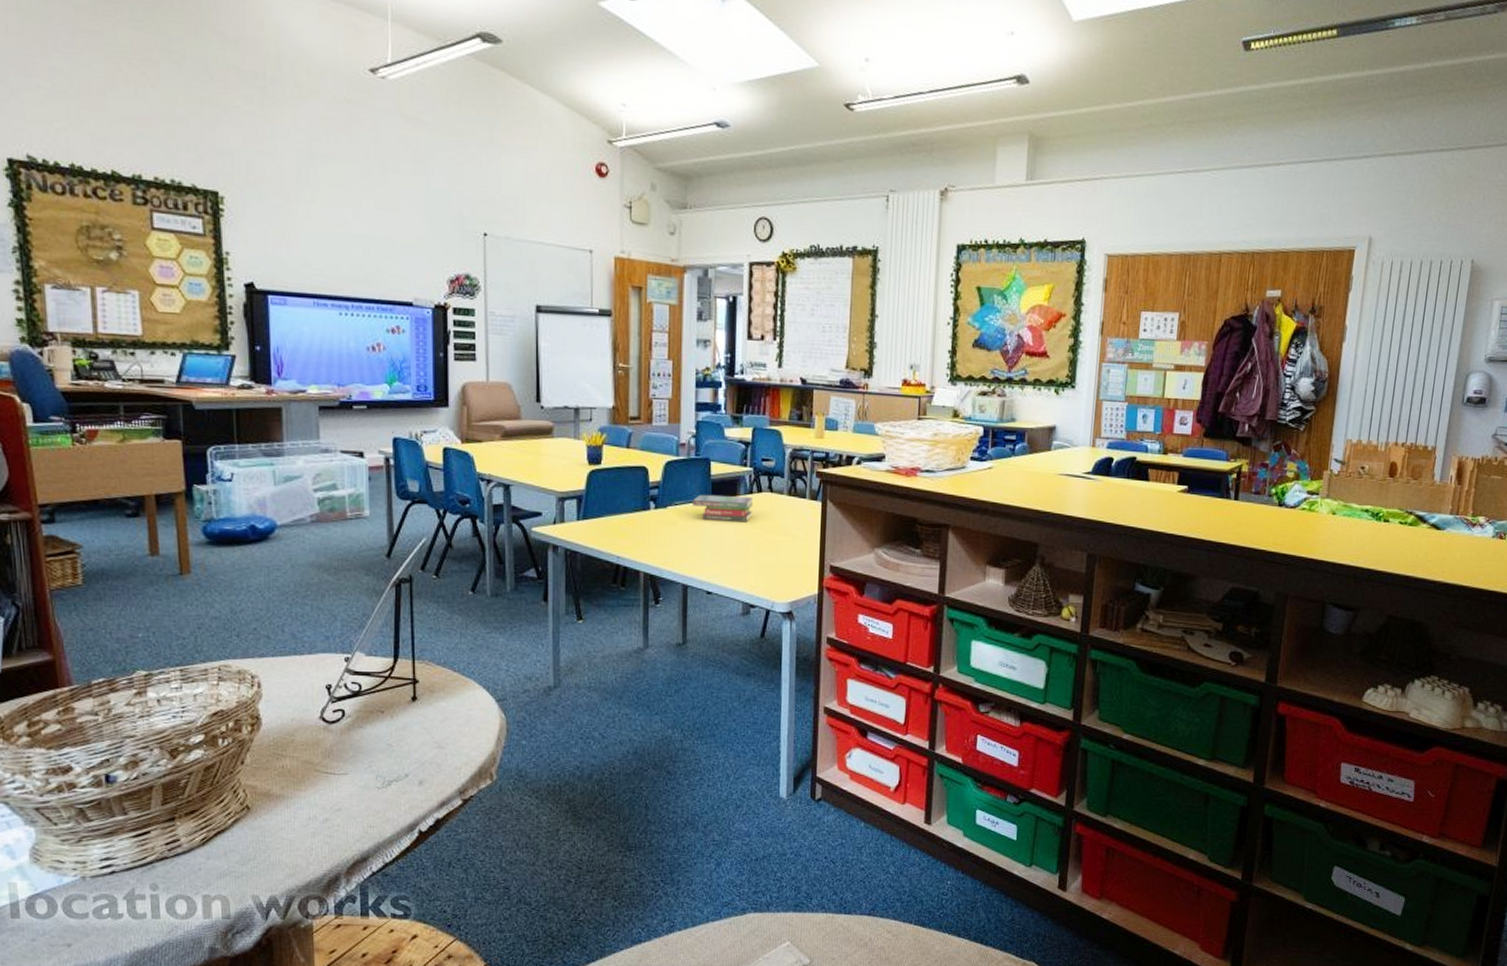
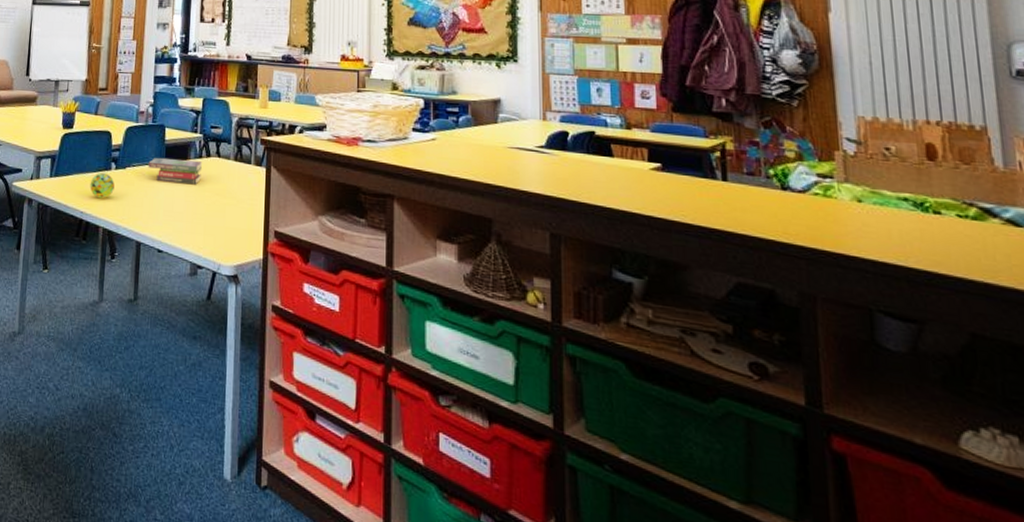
toy ball: none [626,513,655,542] -> present [89,173,115,199]

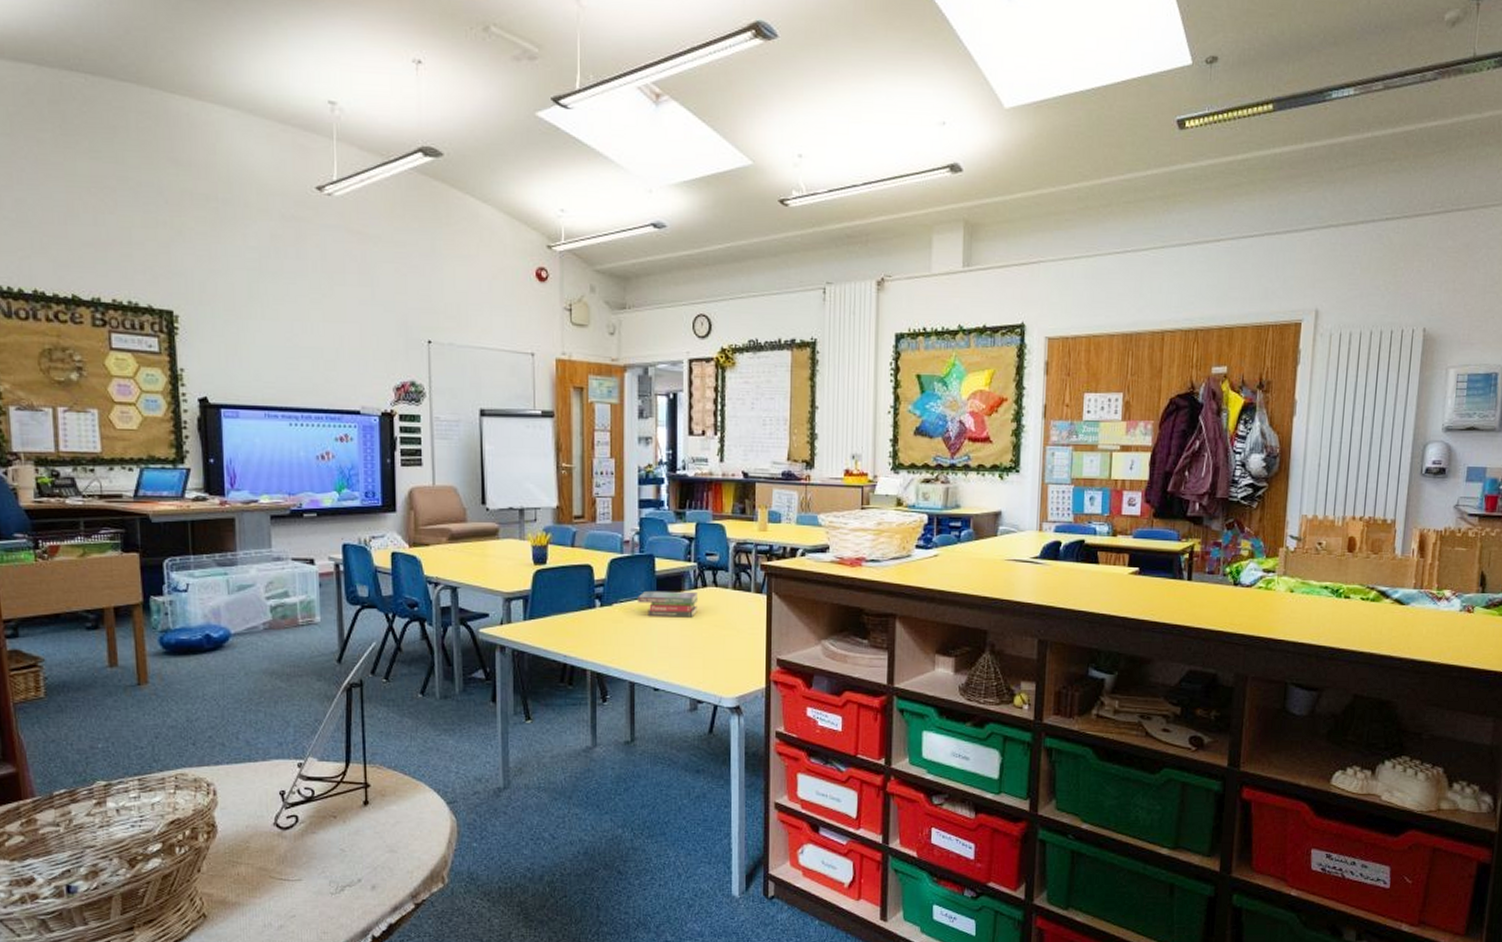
toy ball: present [89,173,115,199] -> none [572,612,600,640]

